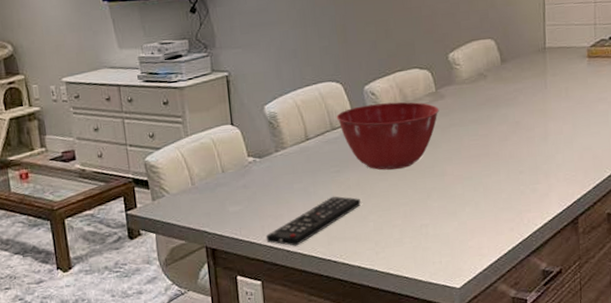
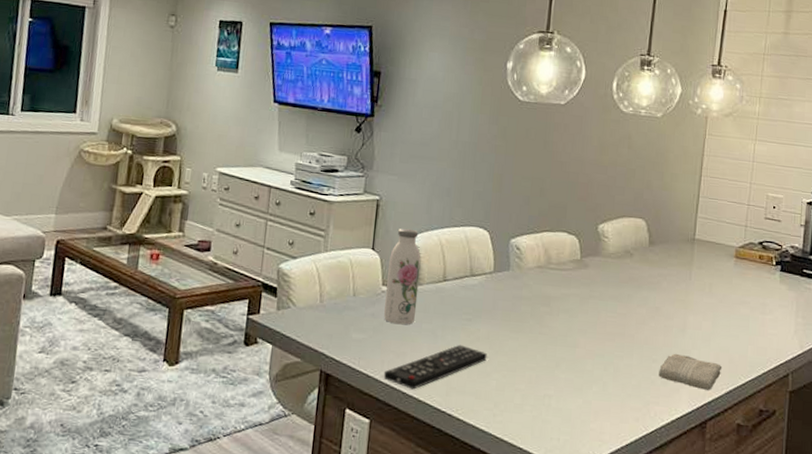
water bottle: none [249,97,286,190] -> present [384,228,421,325]
mixing bowl: present [336,102,439,170] -> none [477,258,581,331]
washcloth: none [527,161,587,189] -> present [659,353,722,390]

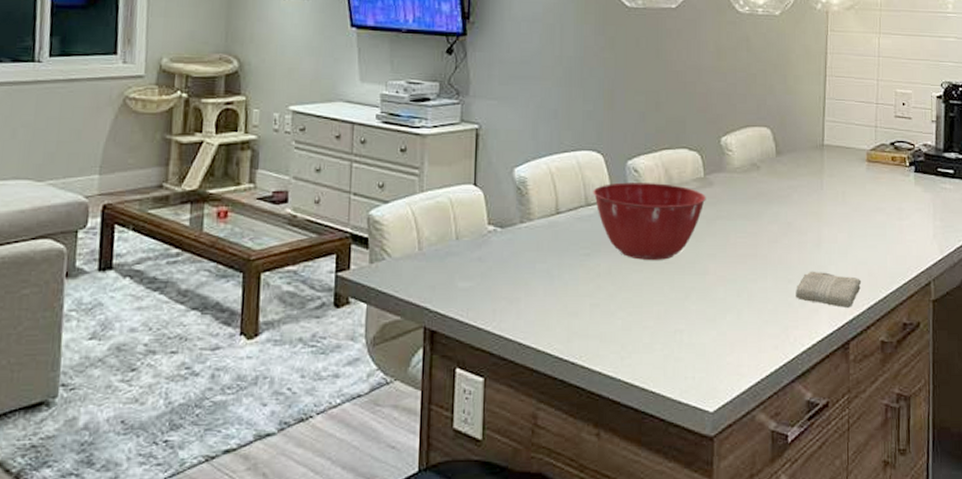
remote control: present [383,344,487,390] -> none [496,283,610,339]
water bottle: present [384,228,421,325] -> none [492,158,530,267]
mixing bowl: none [477,258,581,331] -> present [593,182,706,260]

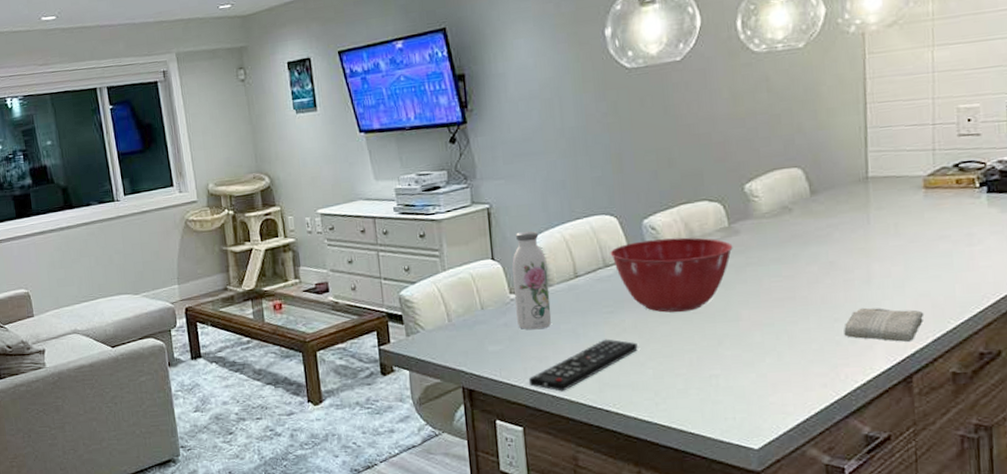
water bottle: none [492,158,530,267] -> present [512,230,552,330]
remote control: none [496,283,610,339] -> present [528,339,638,392]

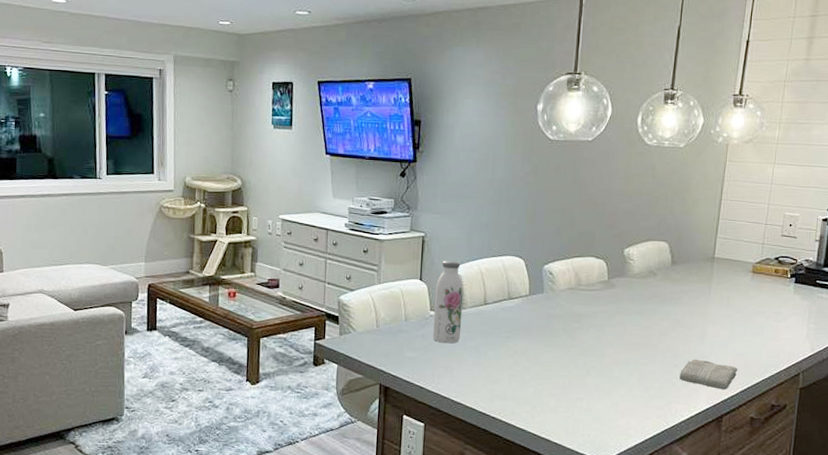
remote control: present [528,339,638,392] -> none [434,358,525,398]
mixing bowl: present [610,237,733,313] -> none [514,282,609,344]

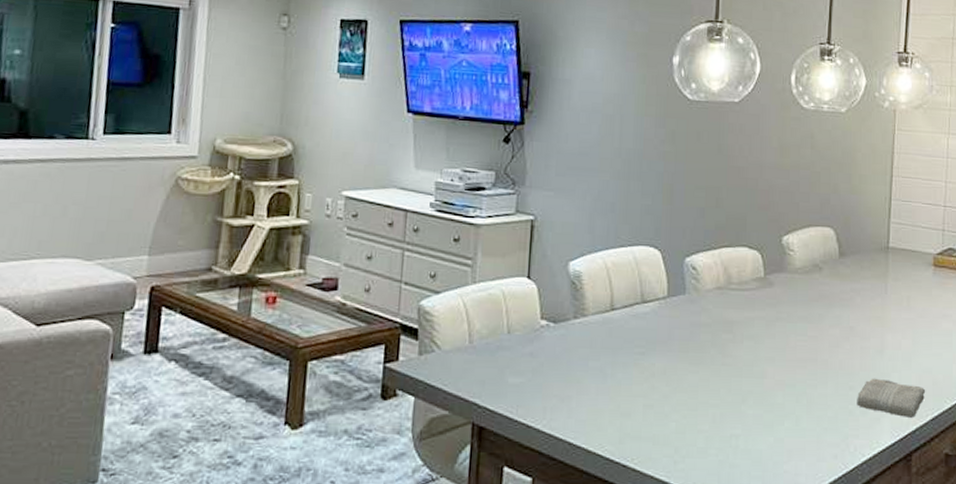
water bottle: present [433,260,464,344] -> none [544,251,585,364]

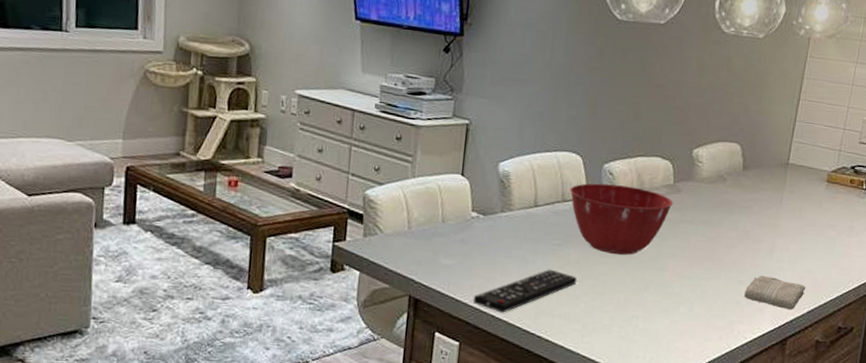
remote control: none [546,383,664,439] -> present [472,269,577,313]
mixing bowl: none [649,280,766,362] -> present [569,183,673,255]

